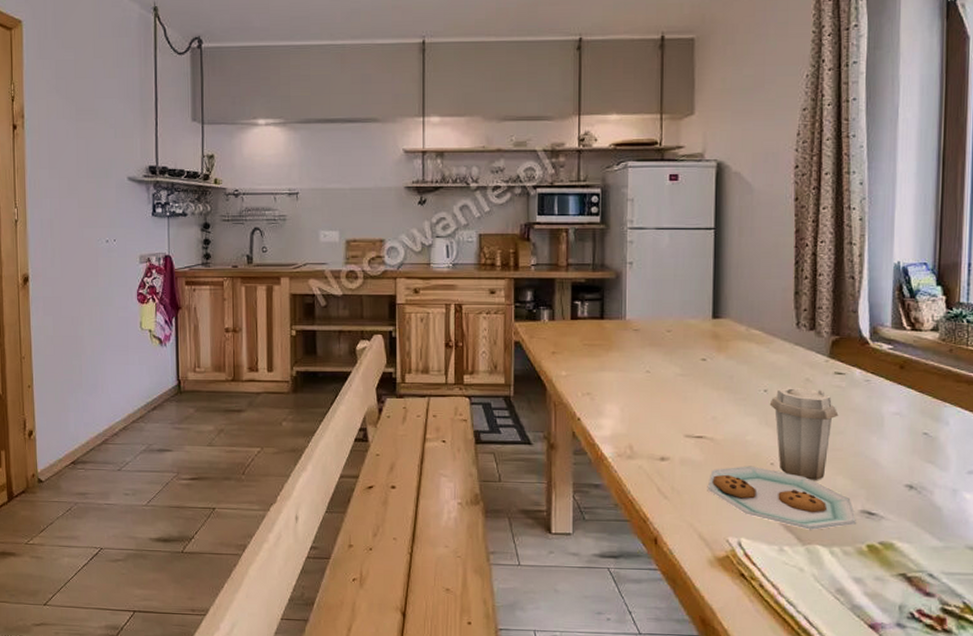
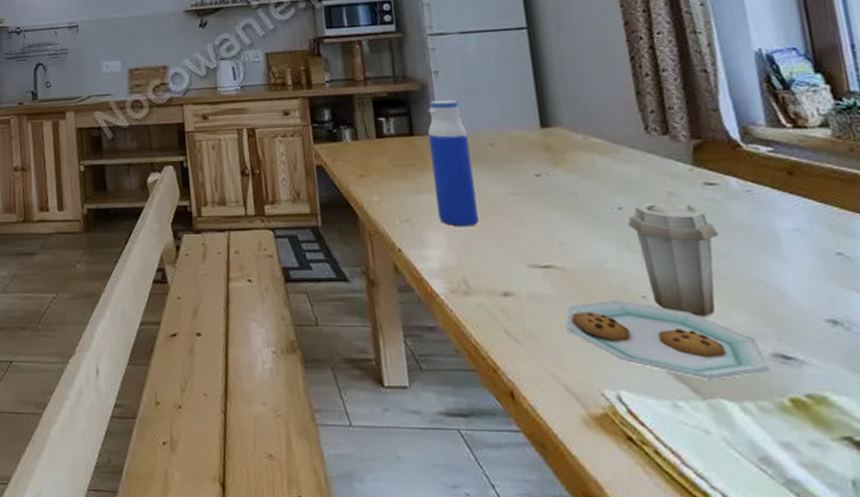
water bottle: none [616,288,650,401] -> present [427,99,479,227]

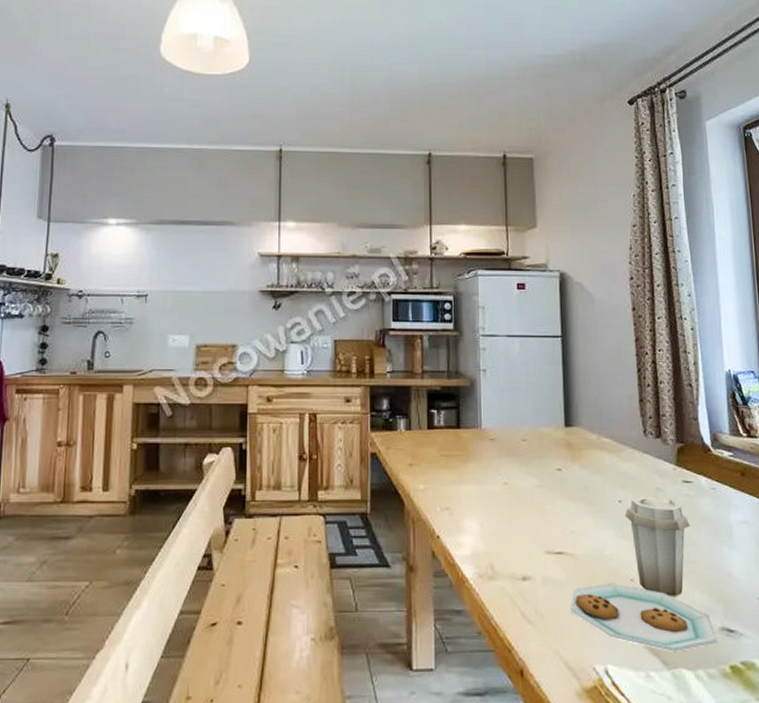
water bottle: present [427,99,479,227] -> none [473,396,508,515]

